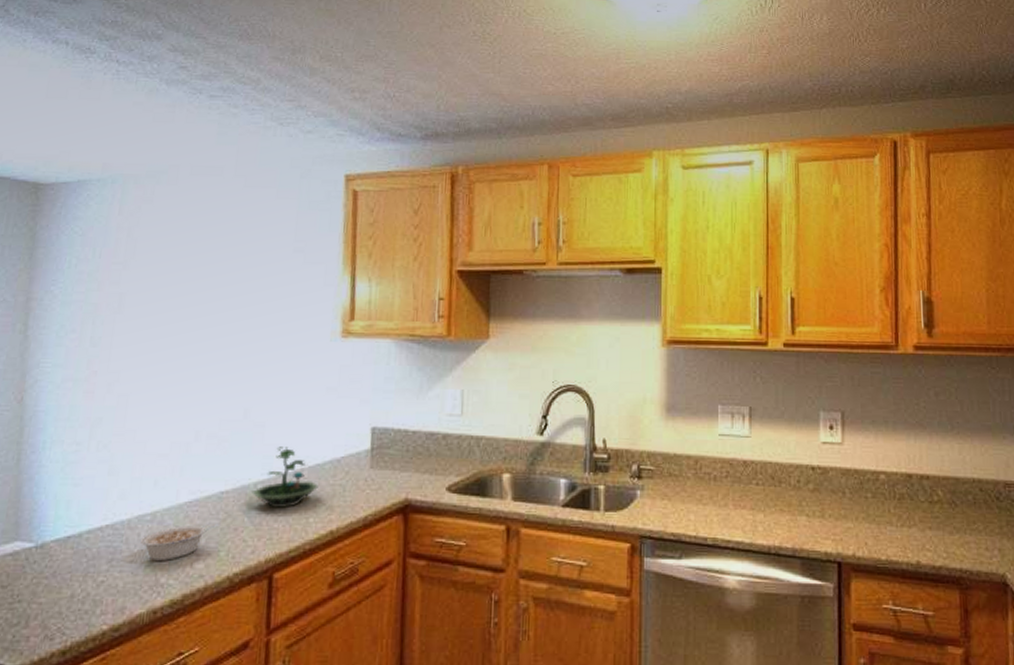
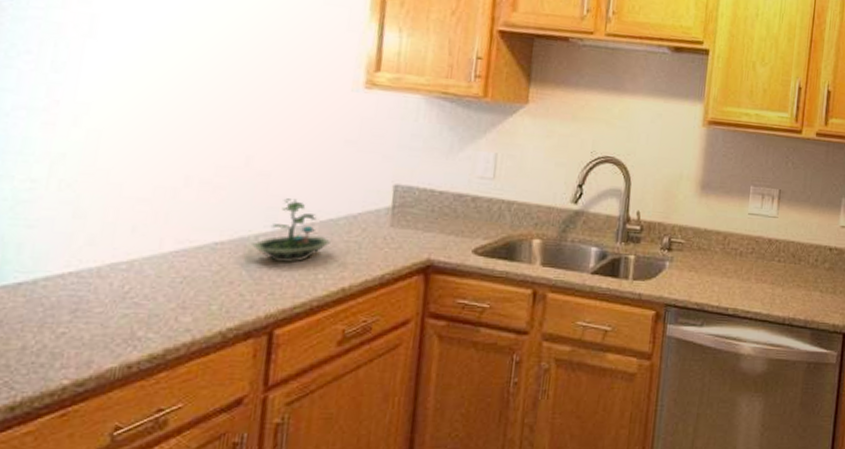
legume: present [141,524,219,561] -> none [113,275,211,313]

